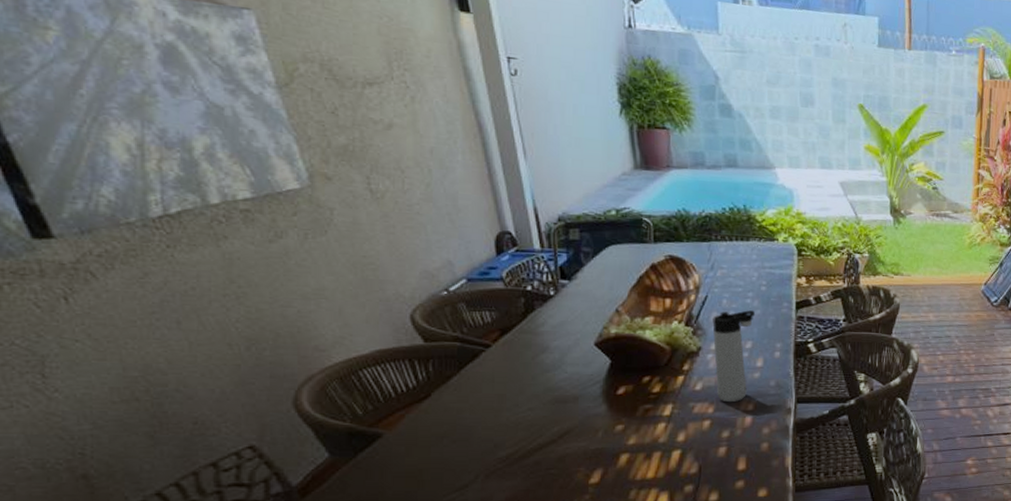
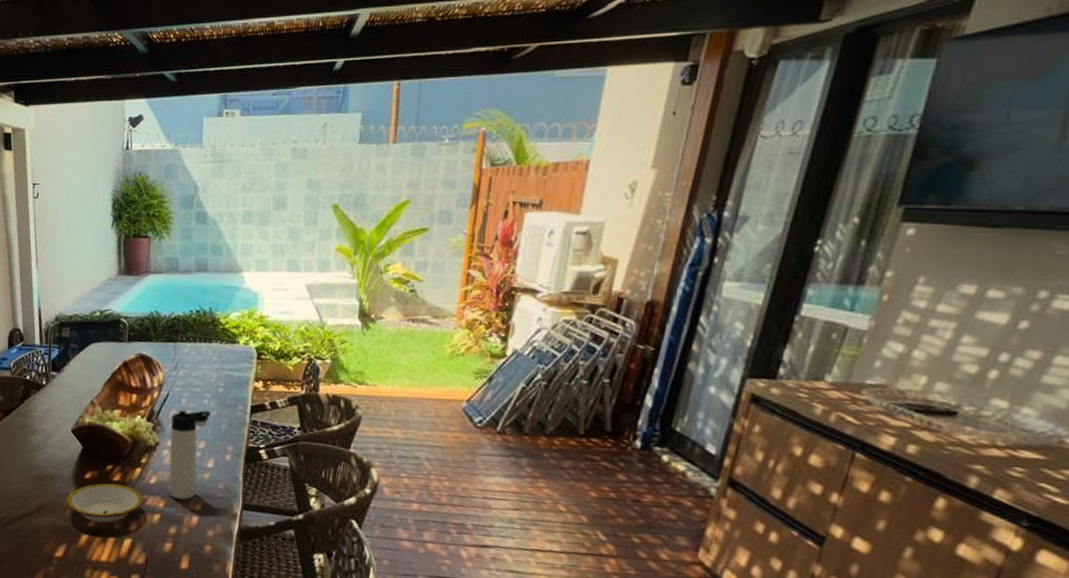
bowl: none [597,395,690,440] -> present [66,483,143,524]

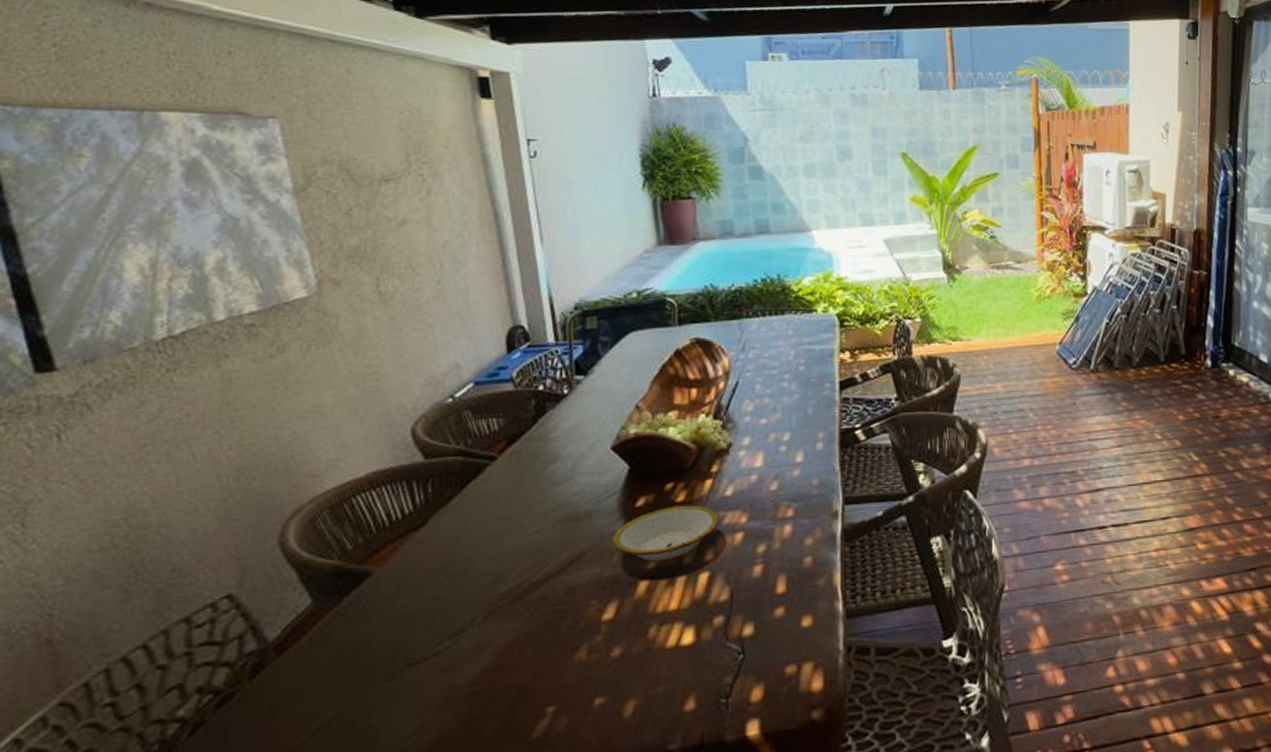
thermos bottle: present [168,410,211,500] -> none [744,395,794,509]

